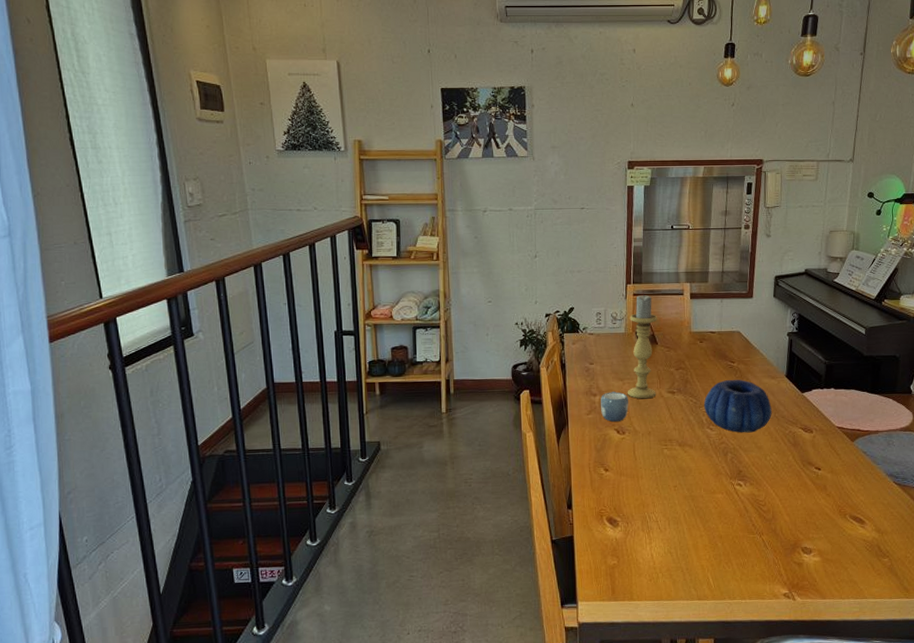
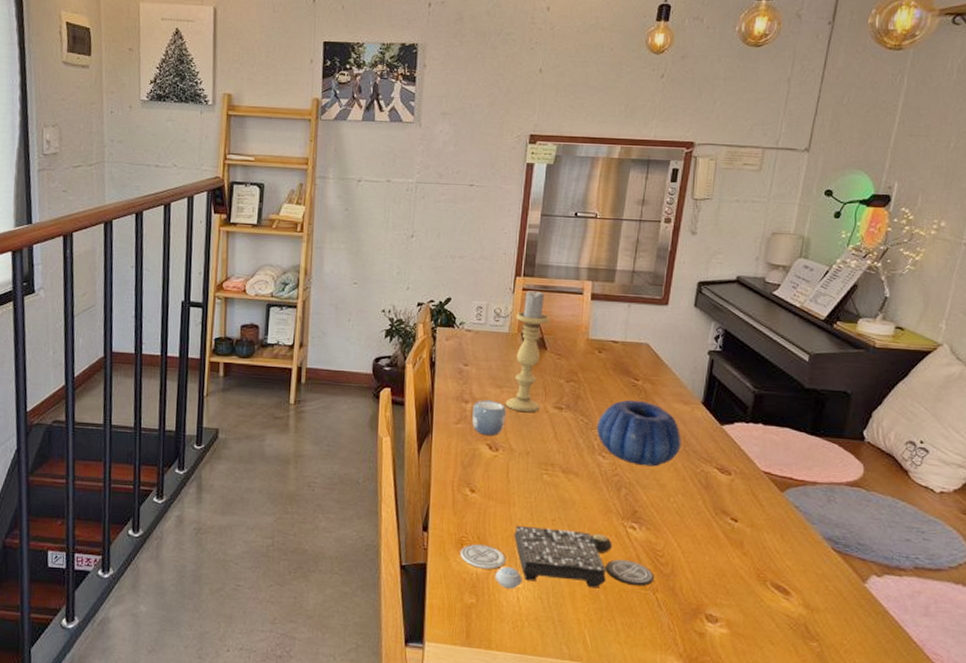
board game: none [601,493,759,548] -> present [460,525,653,589]

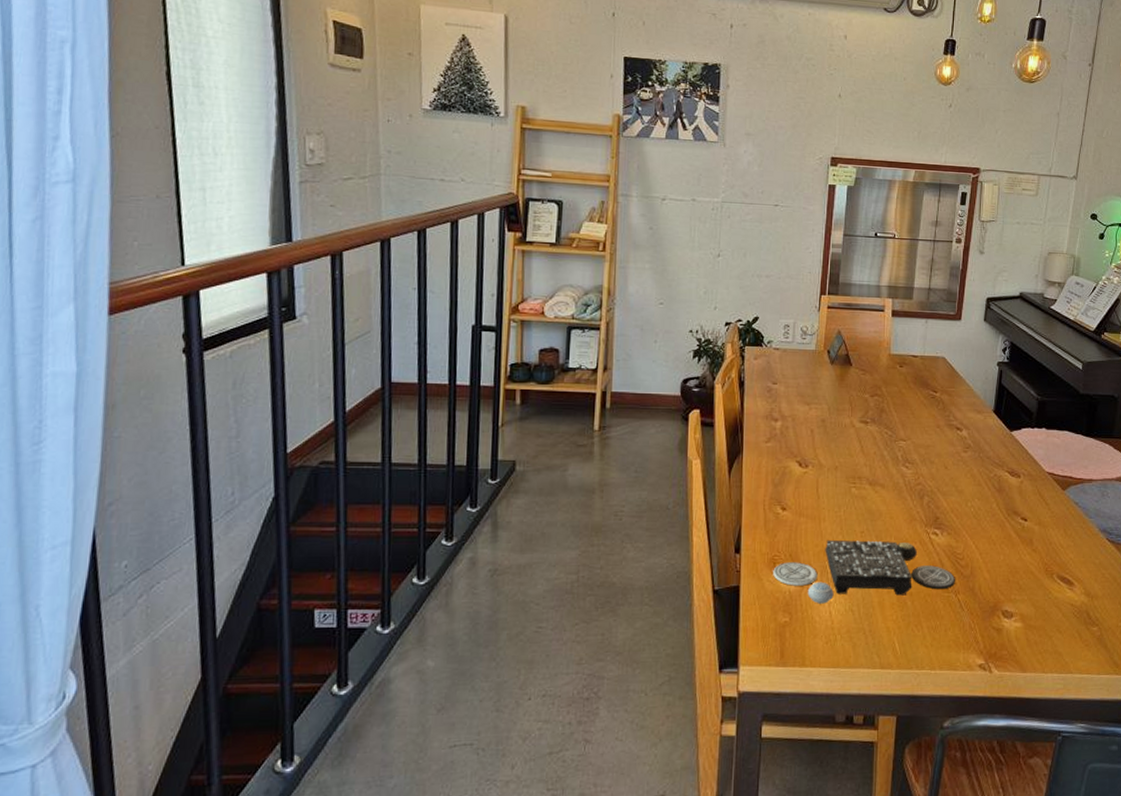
mug: present [472,400,506,436] -> none [782,417,814,452]
candle holder: present [505,290,550,413] -> none [813,307,854,428]
decorative bowl: present [596,400,681,467] -> none [899,412,976,474]

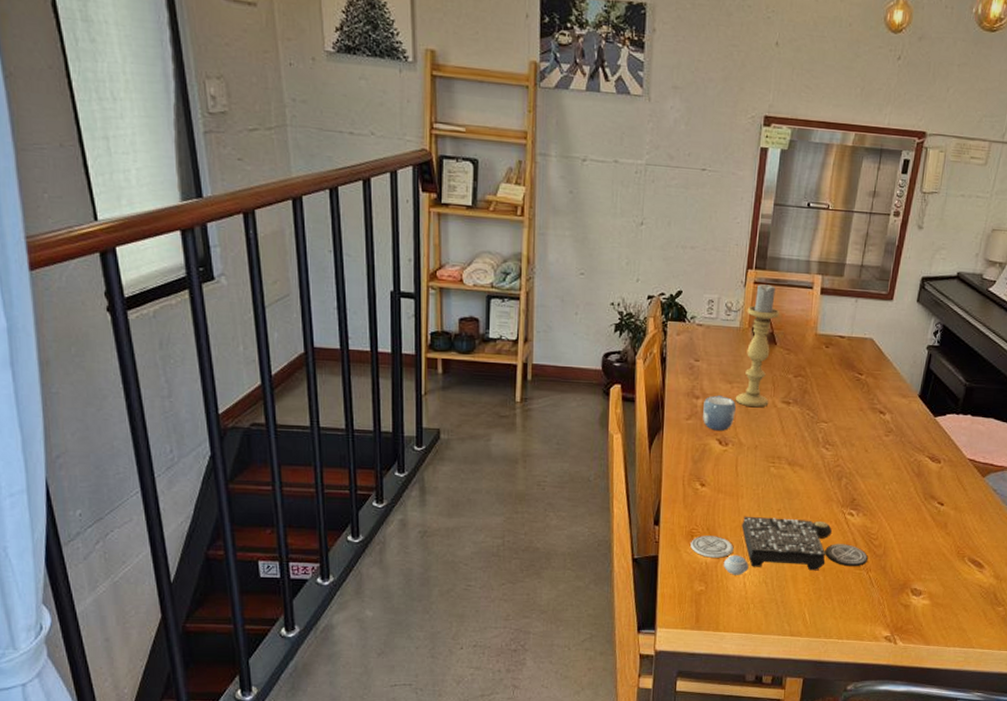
mug: none [782,417,814,452] -> present [703,395,736,431]
candle holder: none [813,307,854,428] -> present [735,283,780,408]

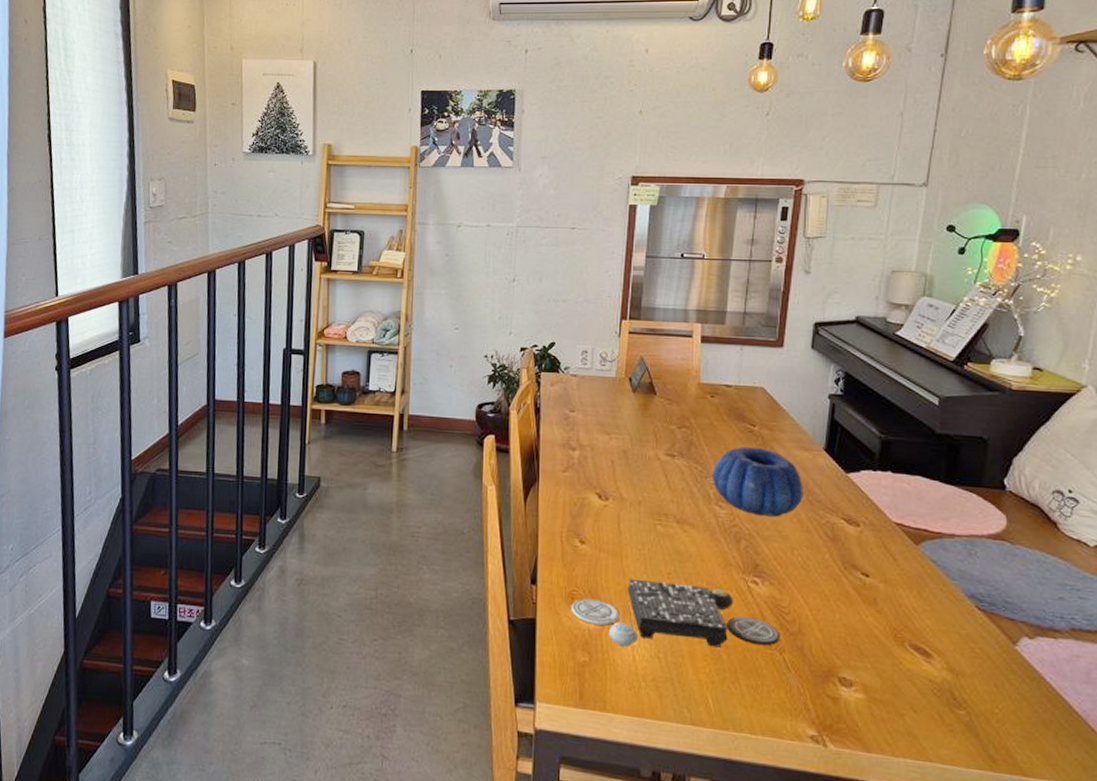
mug: present [703,395,736,431] -> none [580,447,615,484]
candle holder: present [735,283,780,408] -> none [614,333,658,460]
decorative bowl: none [821,394,899,457] -> present [711,447,803,517]

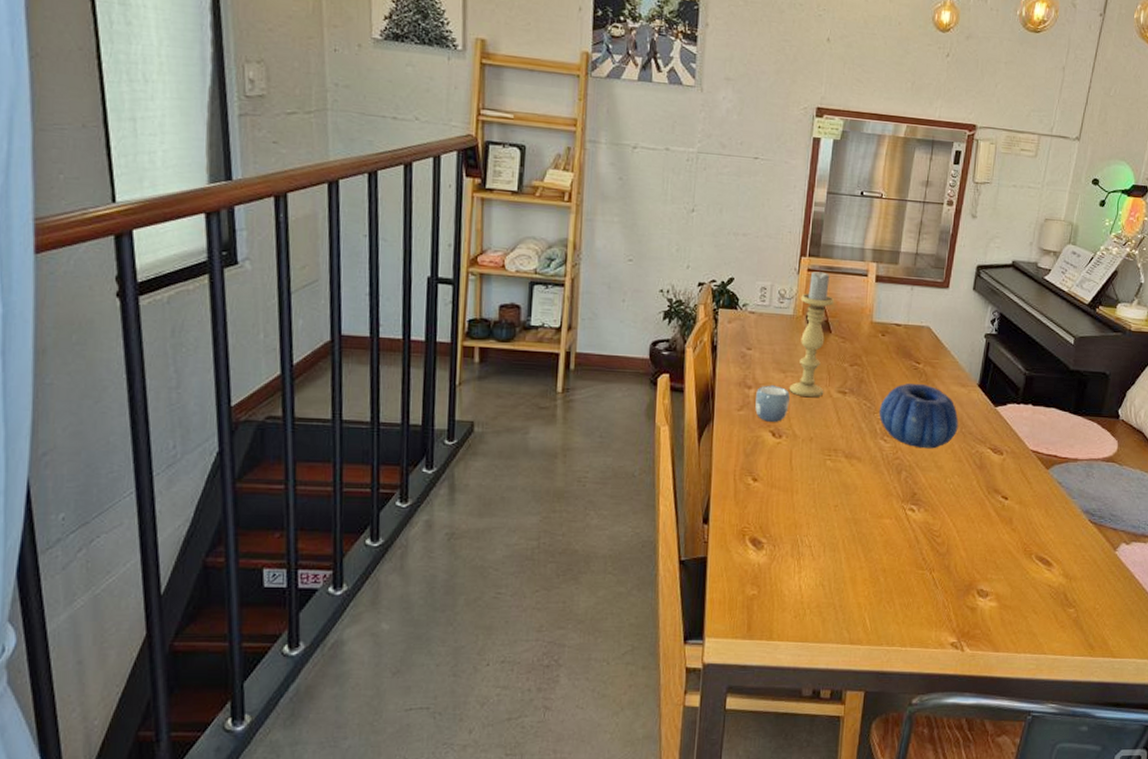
board game: present [571,578,779,648] -> none [742,512,930,578]
mug: none [580,447,615,484] -> present [755,385,790,422]
candle holder: none [614,333,658,460] -> present [789,270,835,398]

